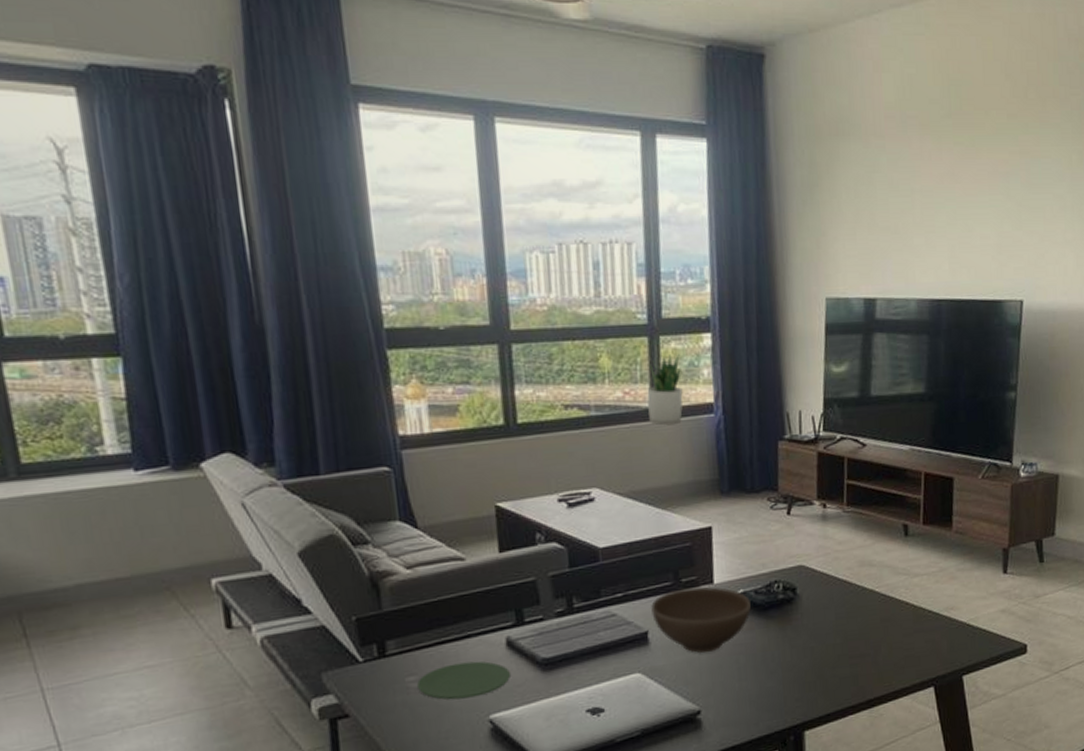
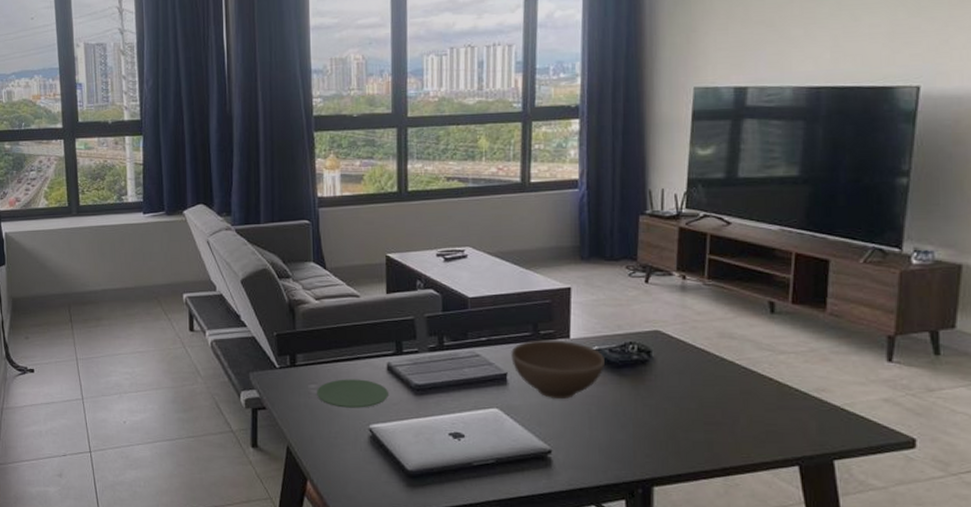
planter: present [647,354,683,426] -> none [518,137,551,198]

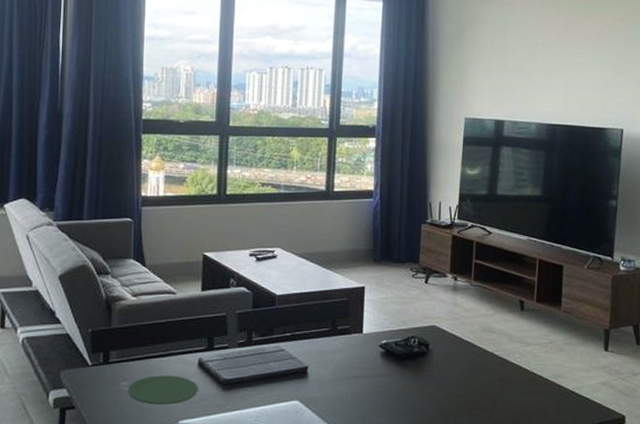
bowl: present [510,340,605,400] -> none [311,335,391,391]

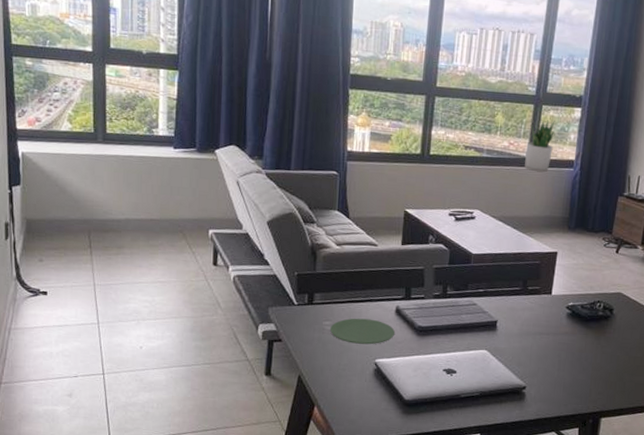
planter: none [324,152,352,205] -> present [525,120,555,173]

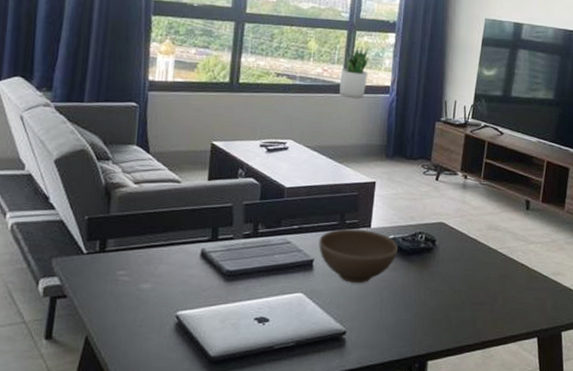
plate: present [330,318,395,345] -> none [125,265,199,295]
bowl: none [501,294,577,345] -> present [318,228,398,284]

